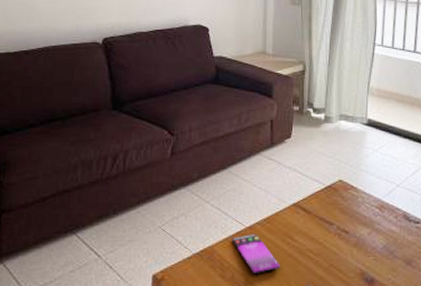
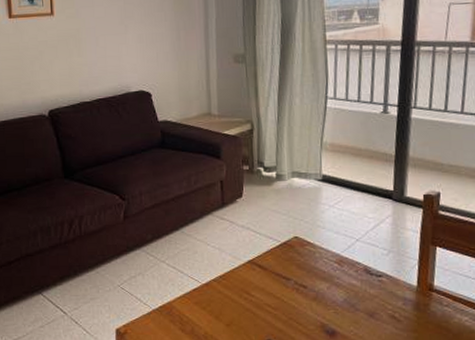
smartphone: present [233,233,281,273] -> none [190,290,239,327]

